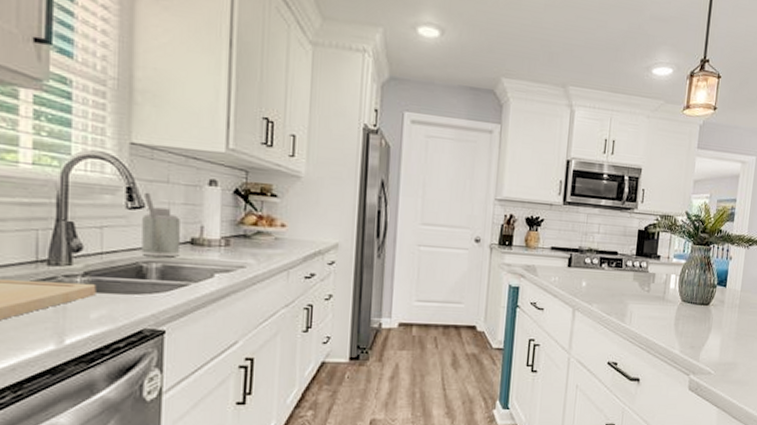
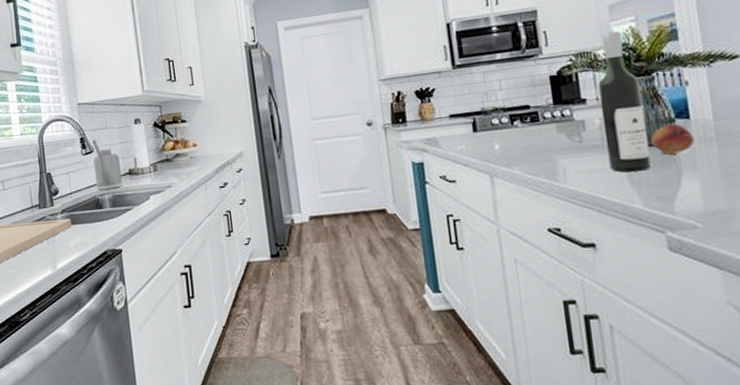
bottle: none [664,203,701,324] -> present [597,31,651,172]
fruit: none [697,288,725,314] -> present [651,123,694,155]

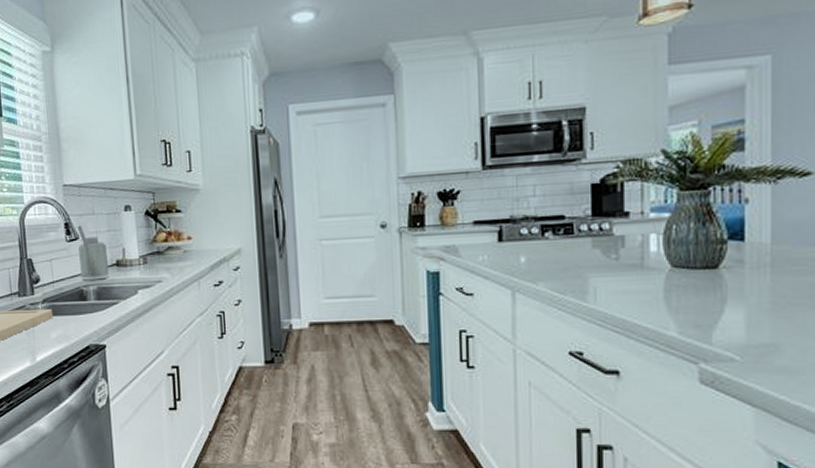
bottle: present [597,31,651,172] -> none [645,137,693,296]
fruit: present [651,123,694,155] -> none [696,245,745,279]

